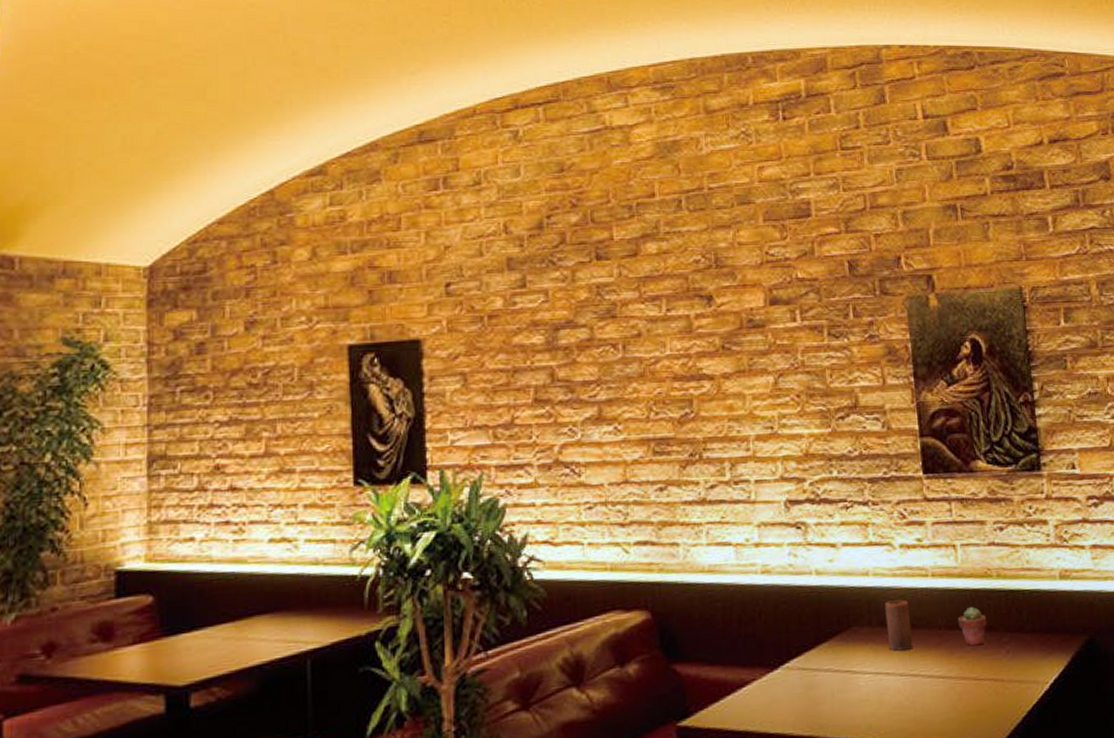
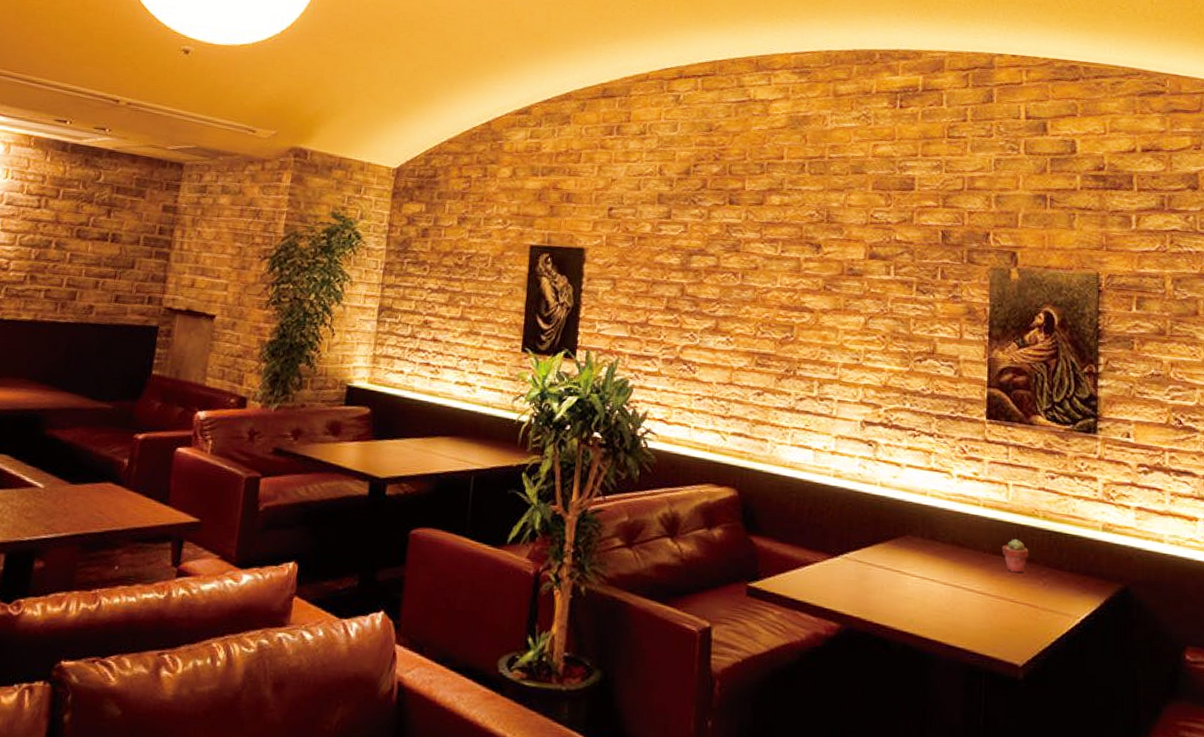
candle: present [884,599,913,651] -> none [937,519,959,564]

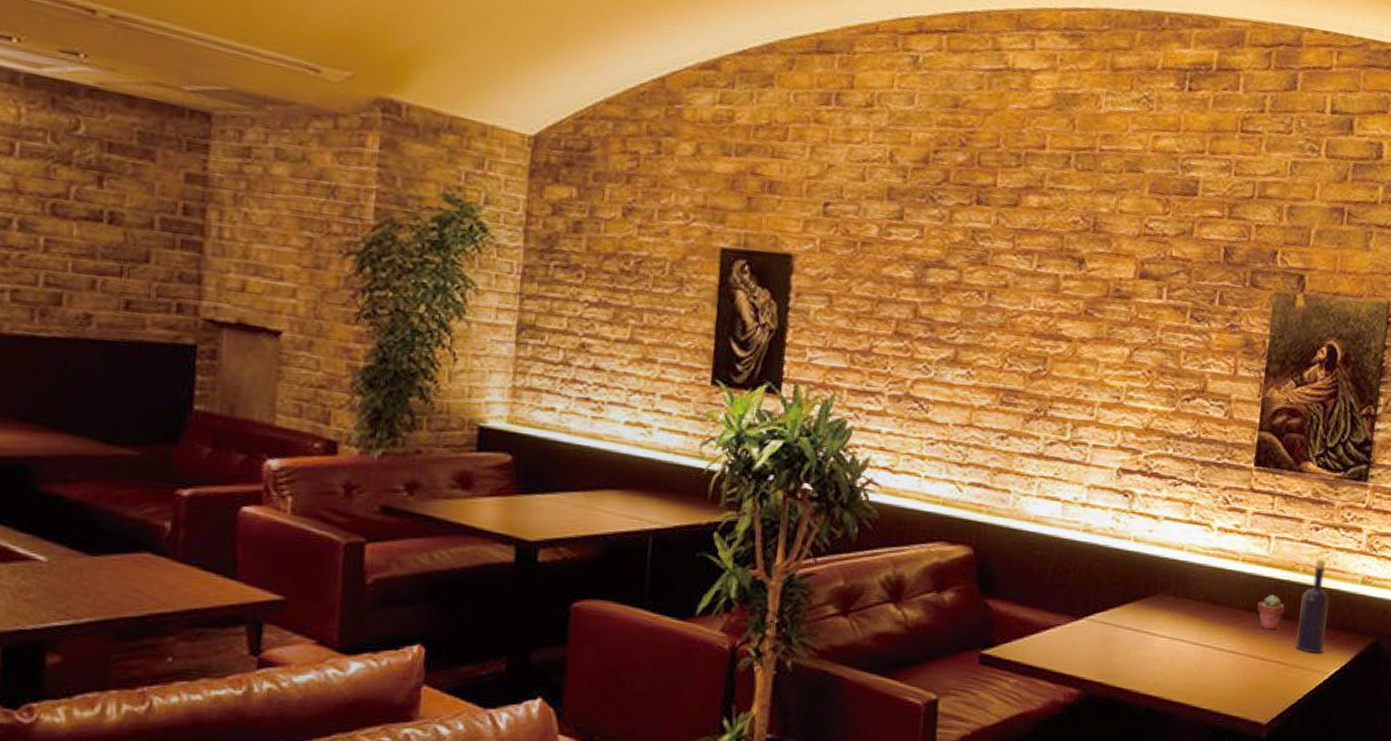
bottle: none [1042,506,1072,598] -> present [1295,559,1329,654]

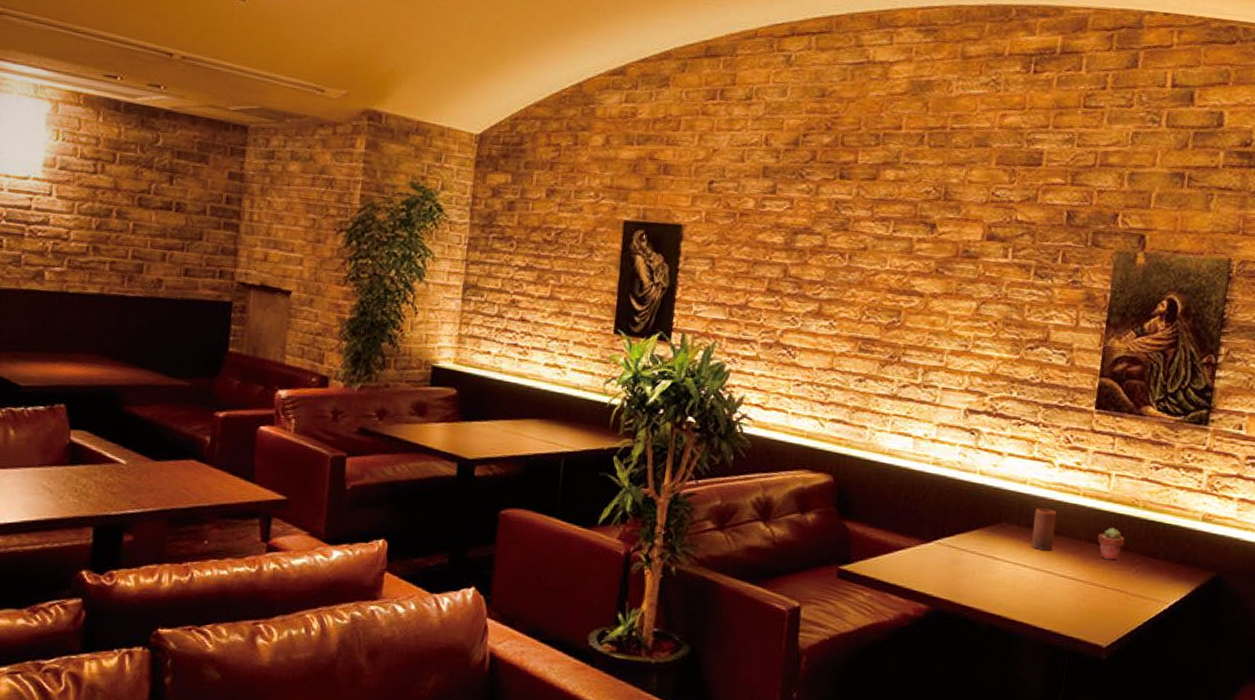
candle: none [1189,576,1215,623] -> present [1031,508,1057,551]
bottle: present [1295,559,1329,654] -> none [1135,496,1169,584]

